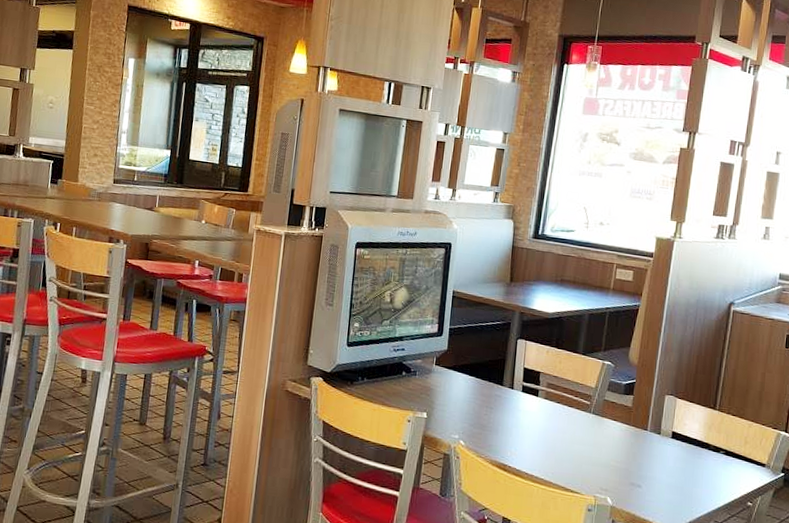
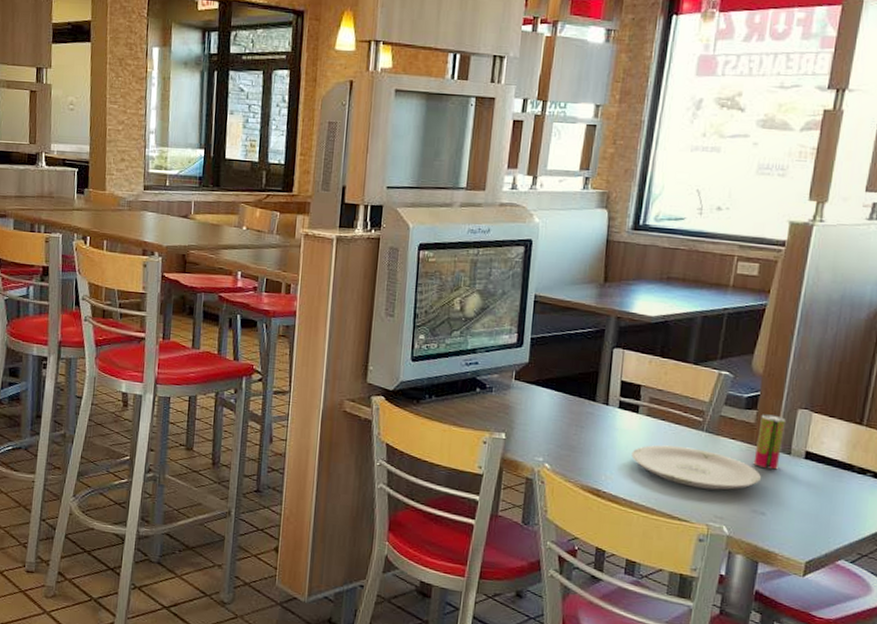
plate: none [532,424,637,466] -> present [631,444,761,490]
beverage can: none [631,399,656,448] -> present [753,414,786,470]

